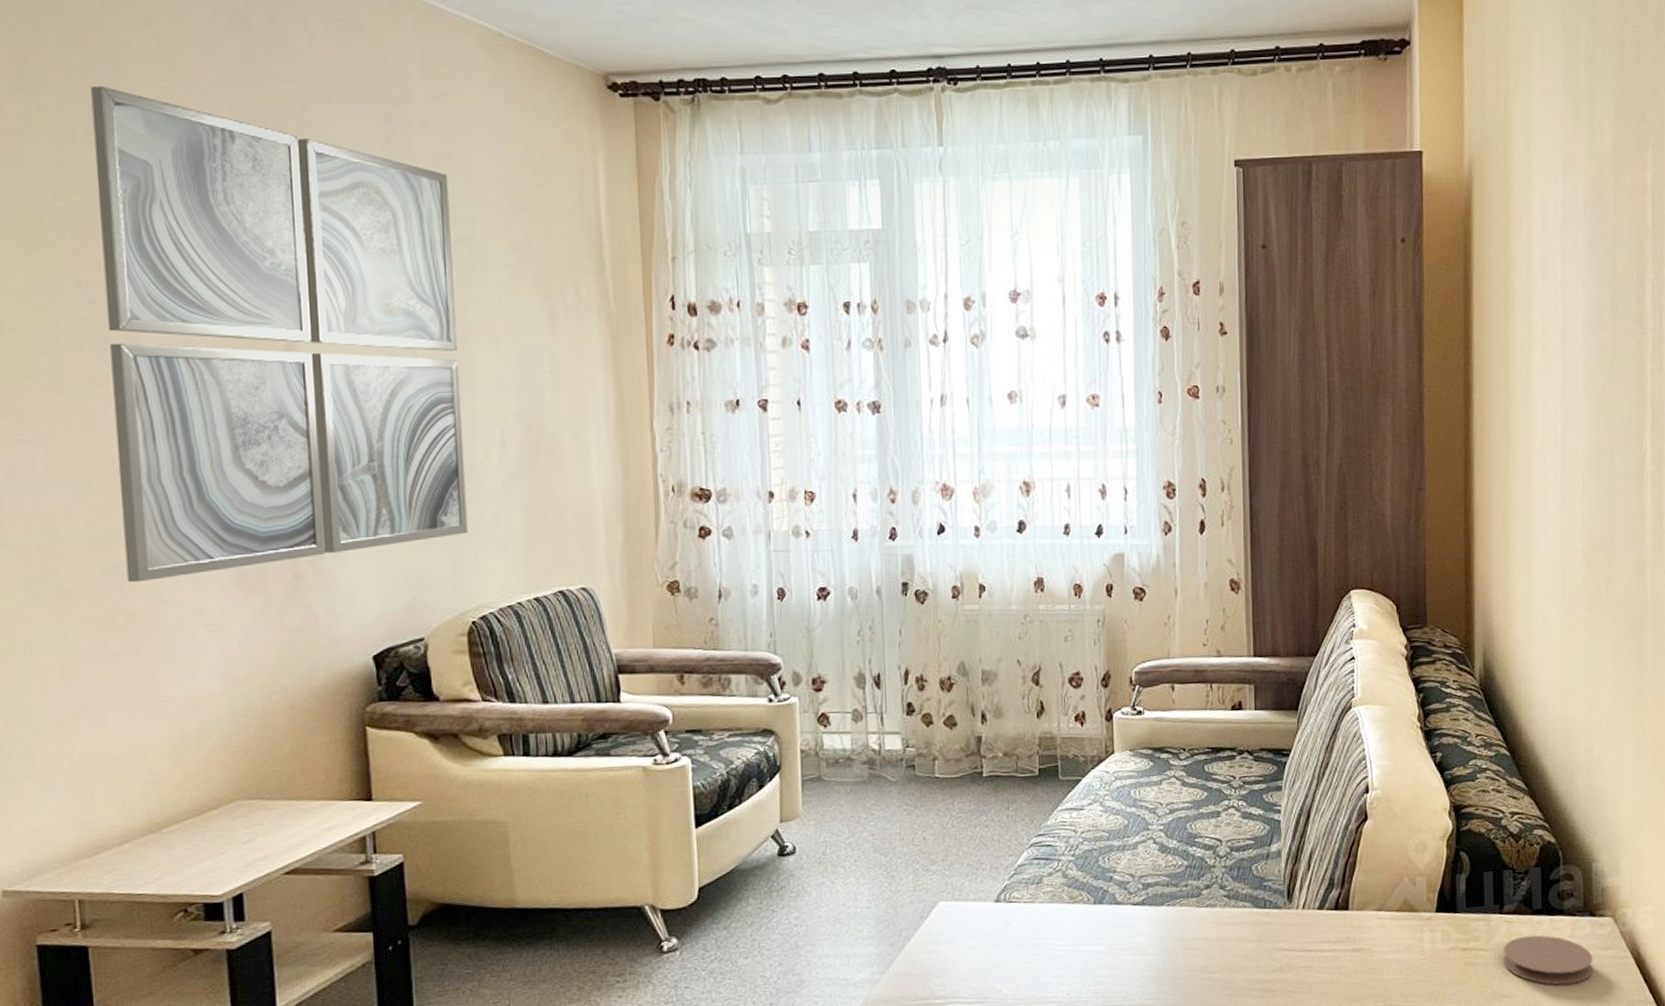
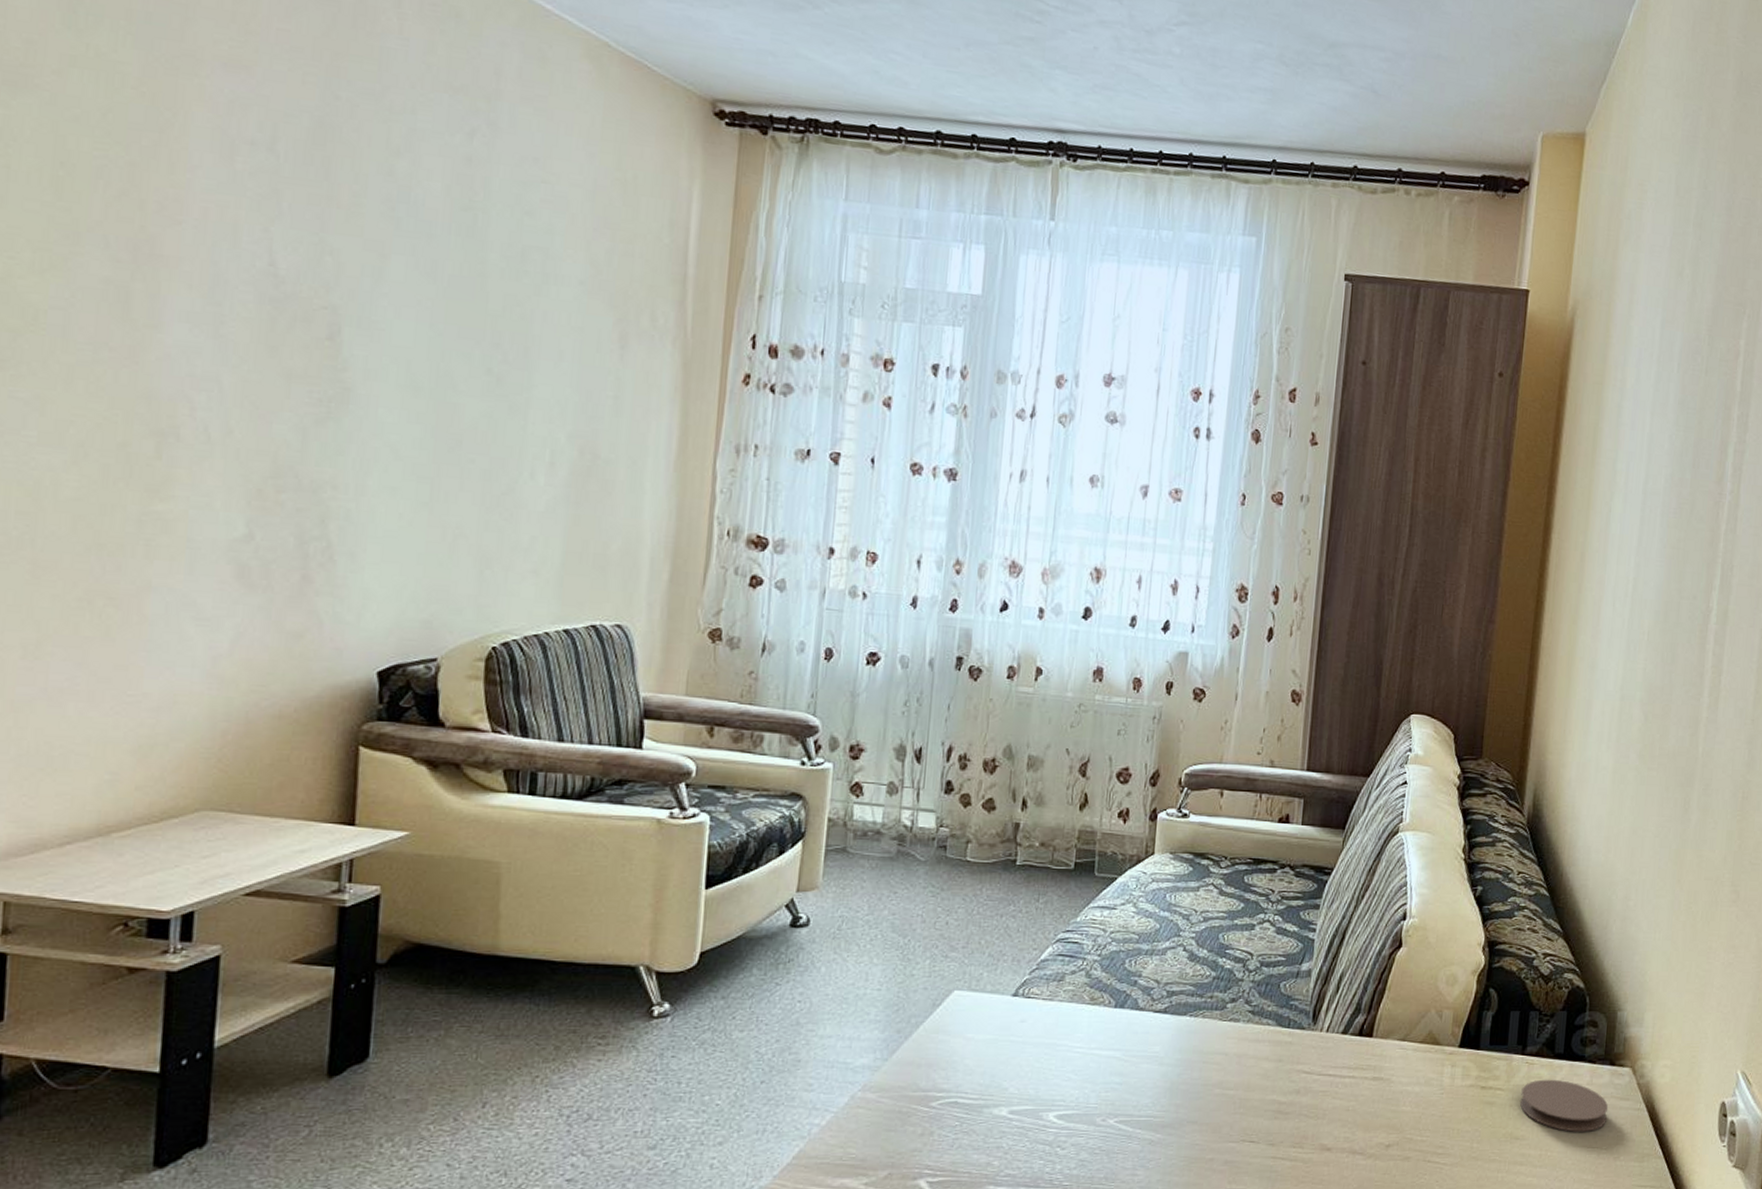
wall art: present [91,85,468,583] -> none [112,35,531,565]

